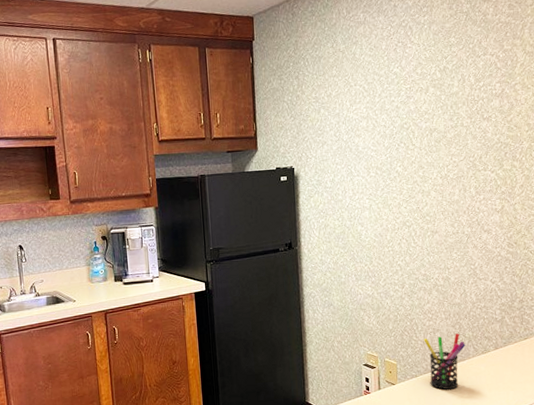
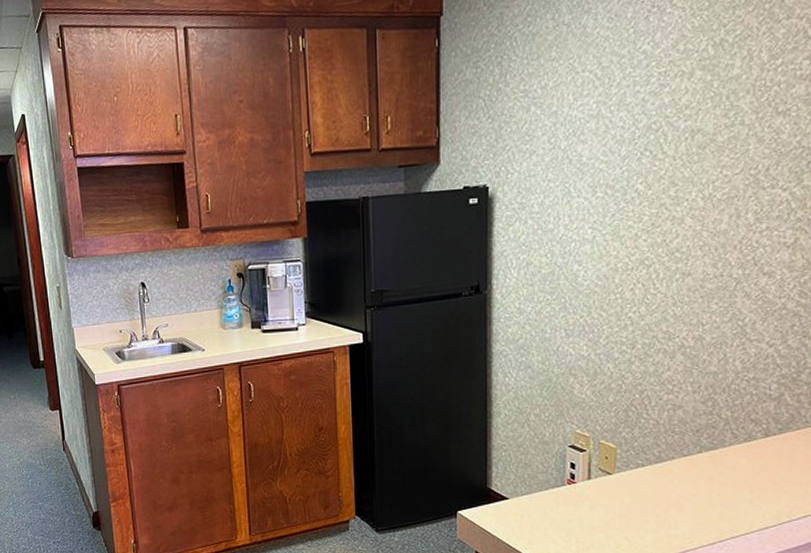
pen holder: present [424,333,465,390] -> none [658,412,720,487]

